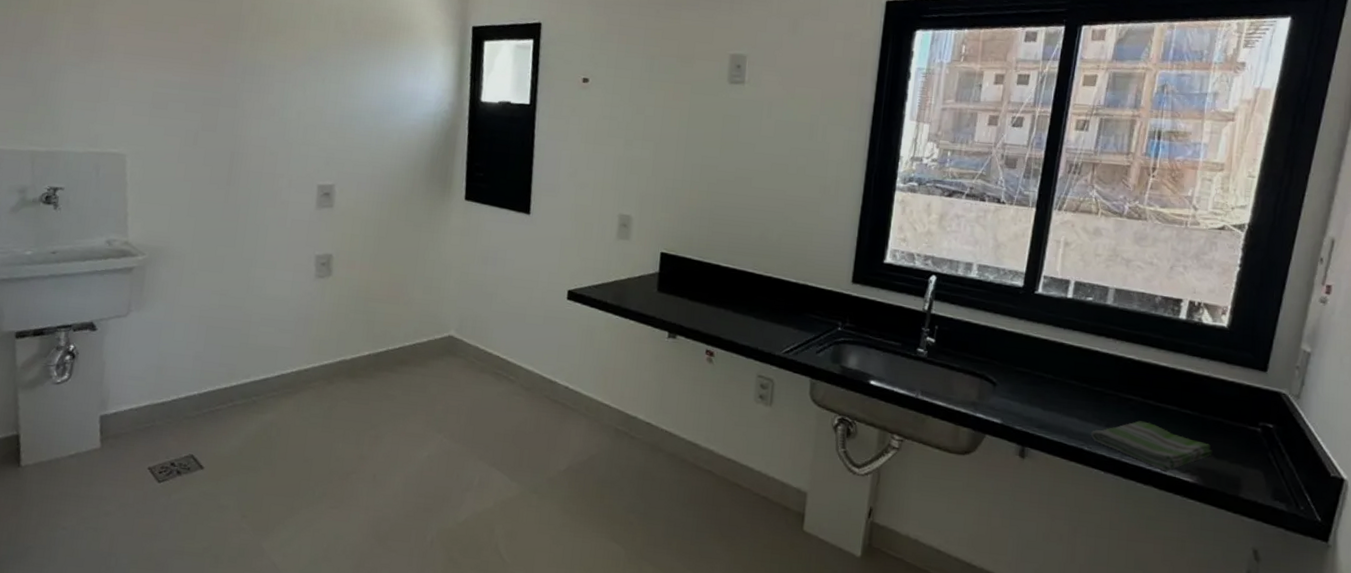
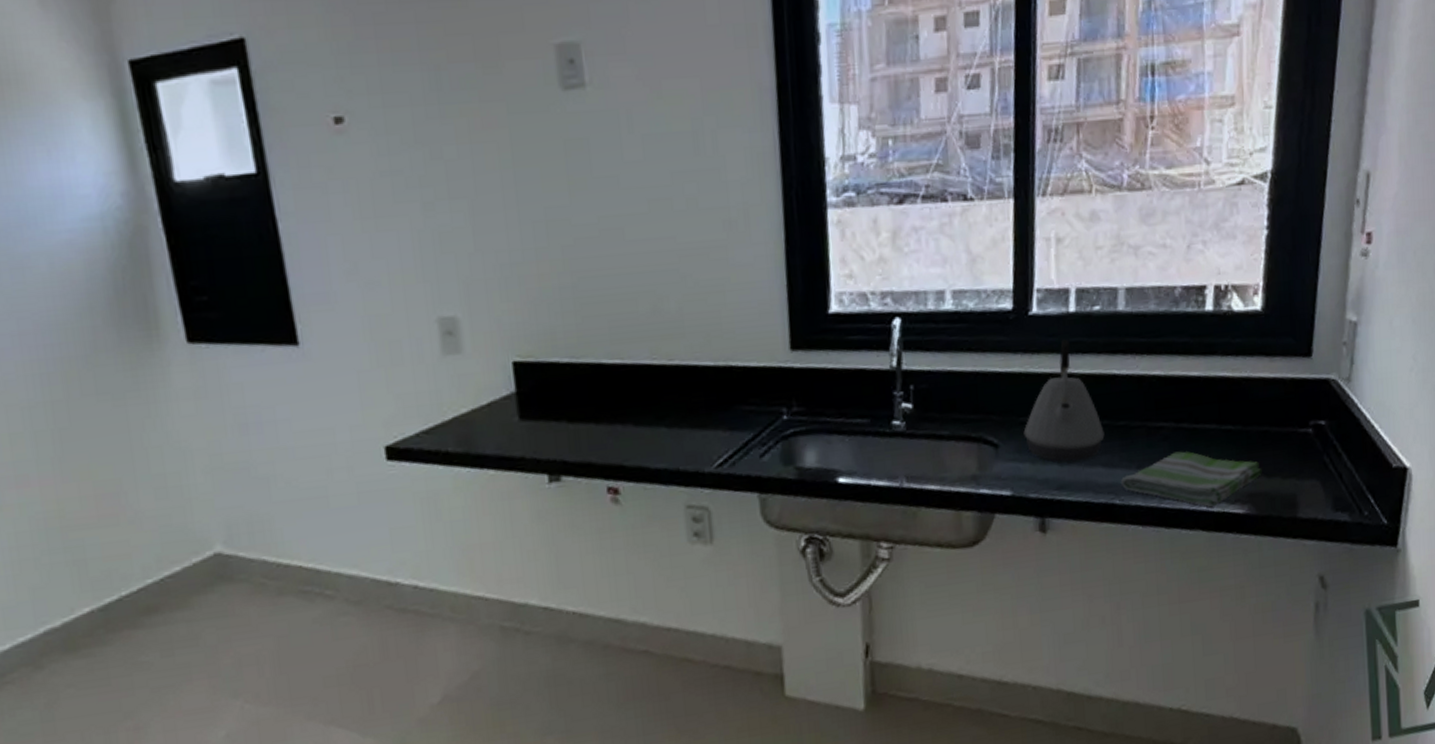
kettle: none [1017,316,1083,410] -> present [1023,339,1105,462]

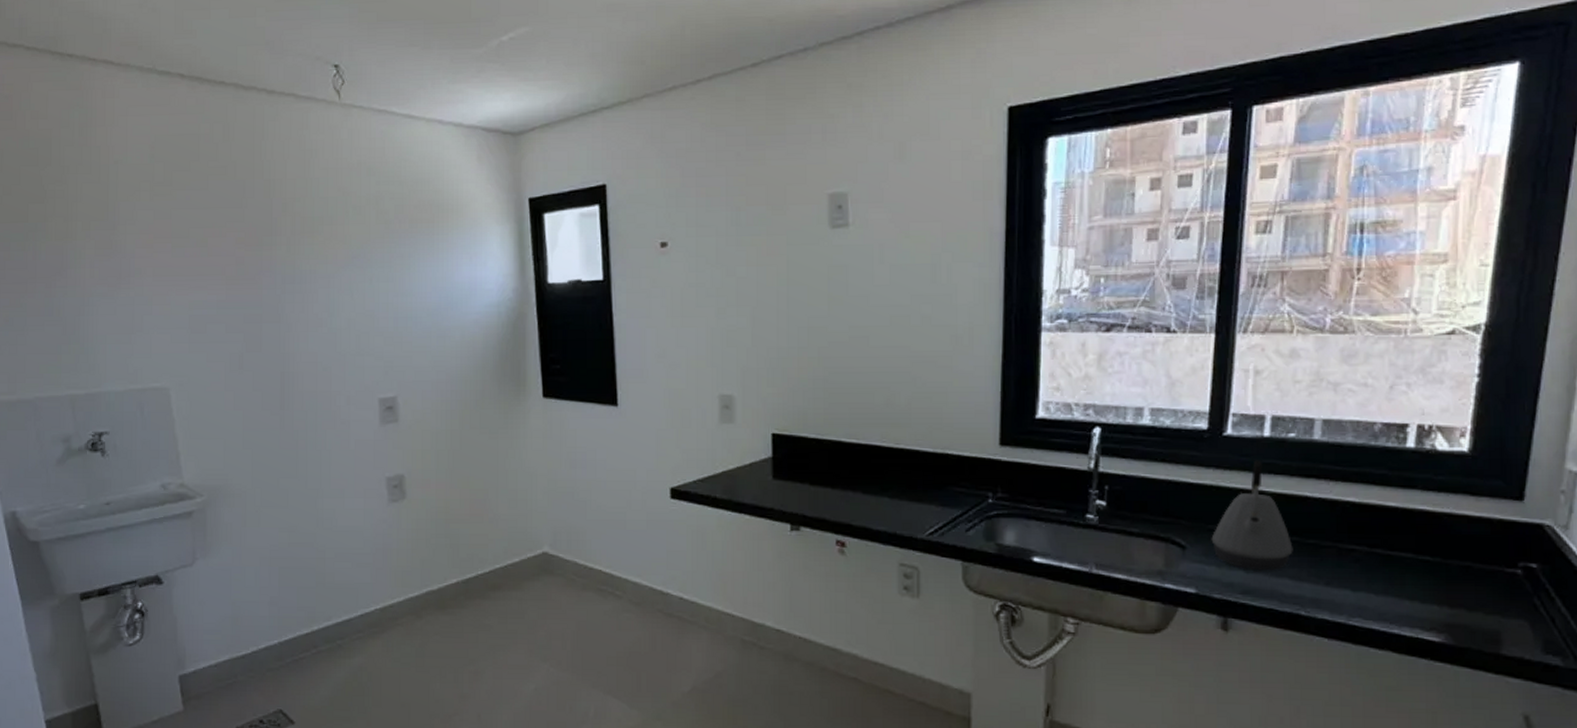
dish towel: present [1121,451,1262,507] -> none [1308,574,1462,630]

